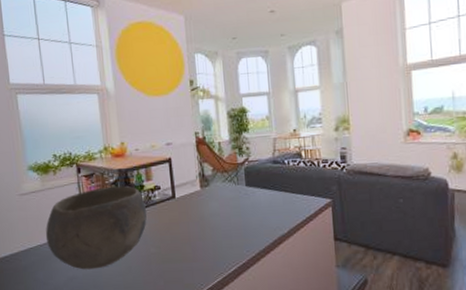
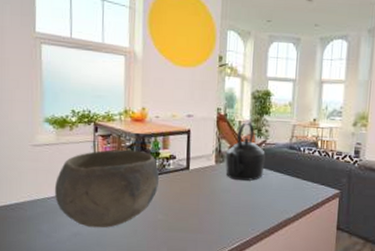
kettle: none [209,142,251,202] -> present [225,122,265,181]

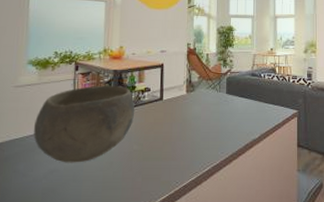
kettle: present [225,122,265,181] -> none [195,55,231,107]

